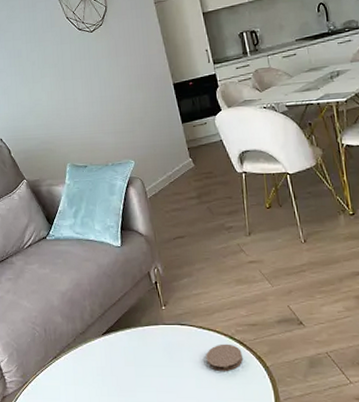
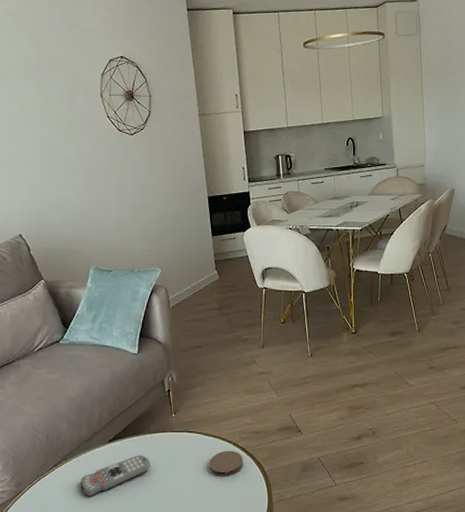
remote control: none [80,348,146,389] -> present [80,455,151,497]

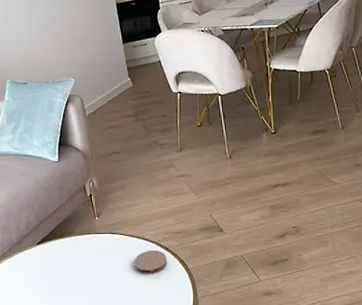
remote control: present [80,455,151,497] -> none [15,255,78,294]

